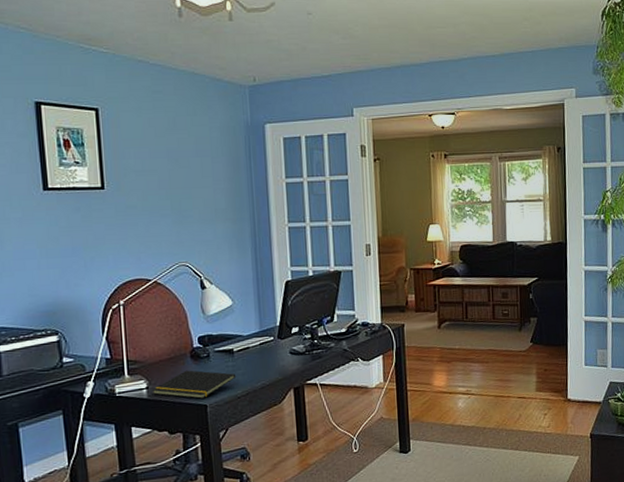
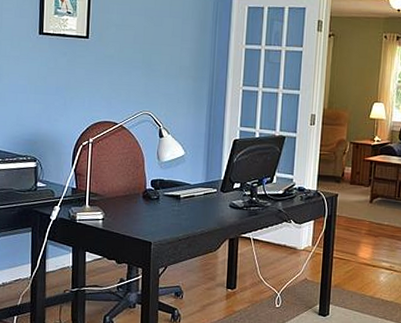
notepad: present [153,370,237,399] -> none [107,208,180,236]

